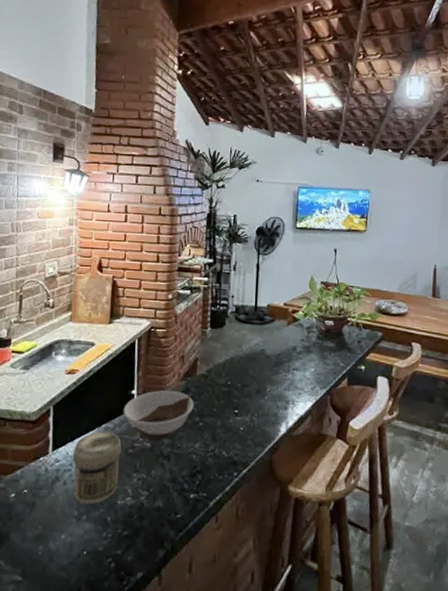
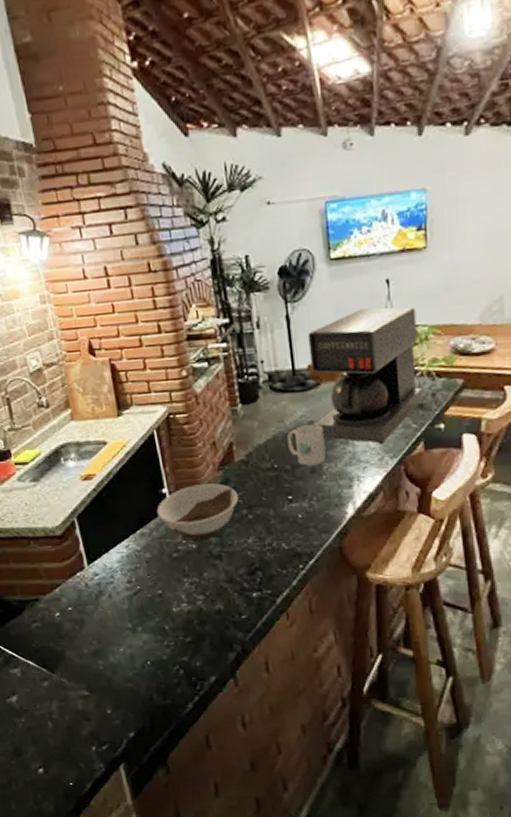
jar: present [73,431,122,505] -> none [111,537,169,616]
mug: none [242,352,271,387] -> present [287,424,326,466]
coffee maker: none [265,268,353,377] -> present [307,306,423,445]

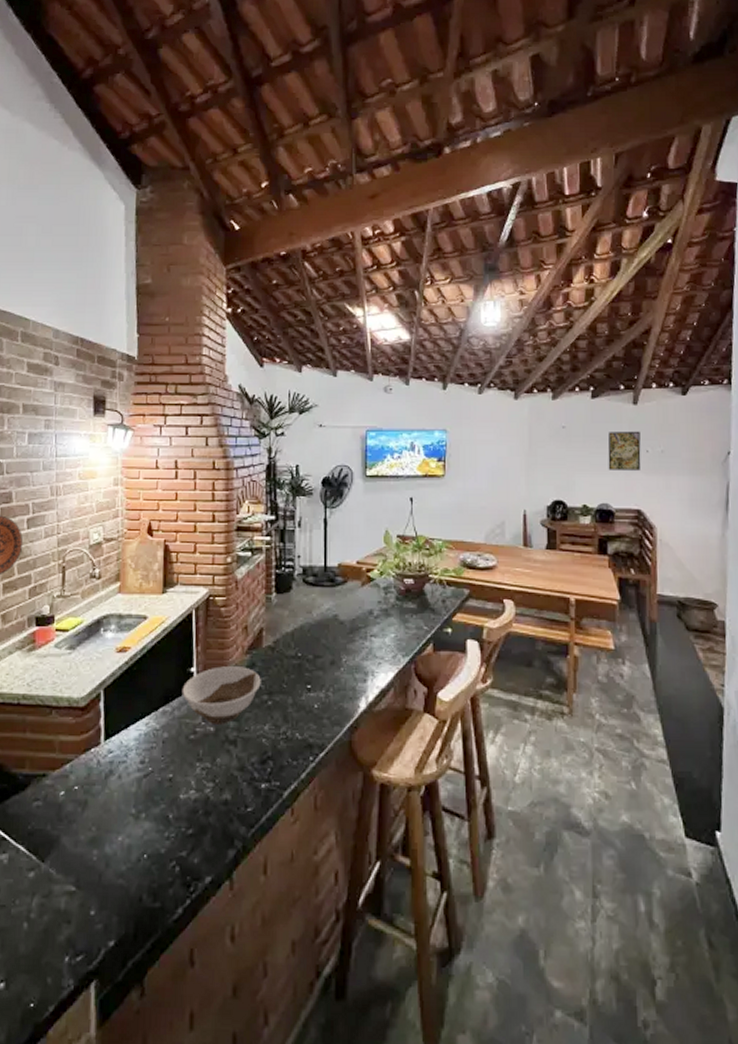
mug: present [287,424,326,466] -> none [313,618,345,657]
coffee maker: present [307,306,423,445] -> none [338,520,435,643]

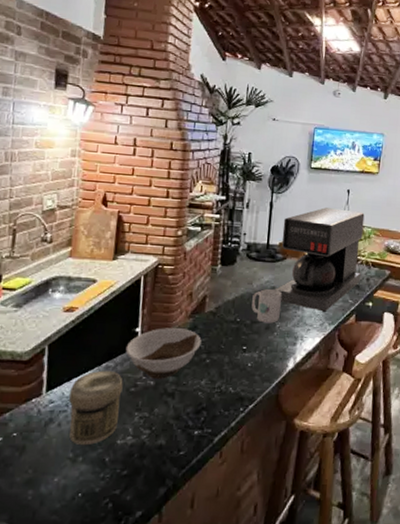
jar: none [128,716,182,801] -> present [69,370,123,446]
mug: none [313,618,345,657] -> present [251,289,282,323]
coffee maker: none [338,520,435,643] -> present [275,207,365,313]

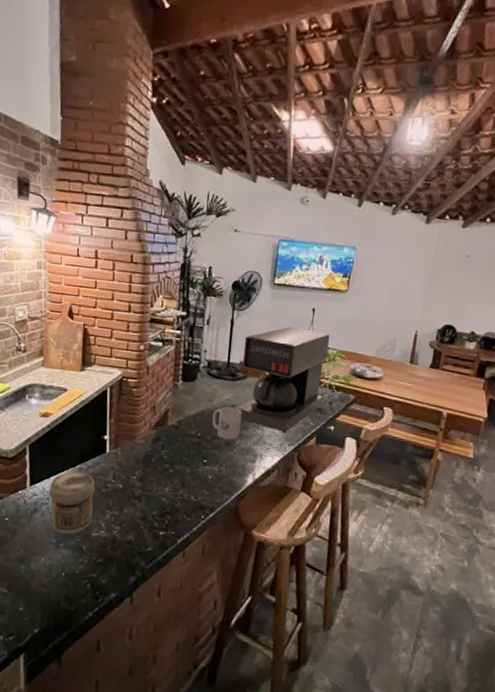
bowl: present [125,328,202,379] -> none [96,437,165,484]

